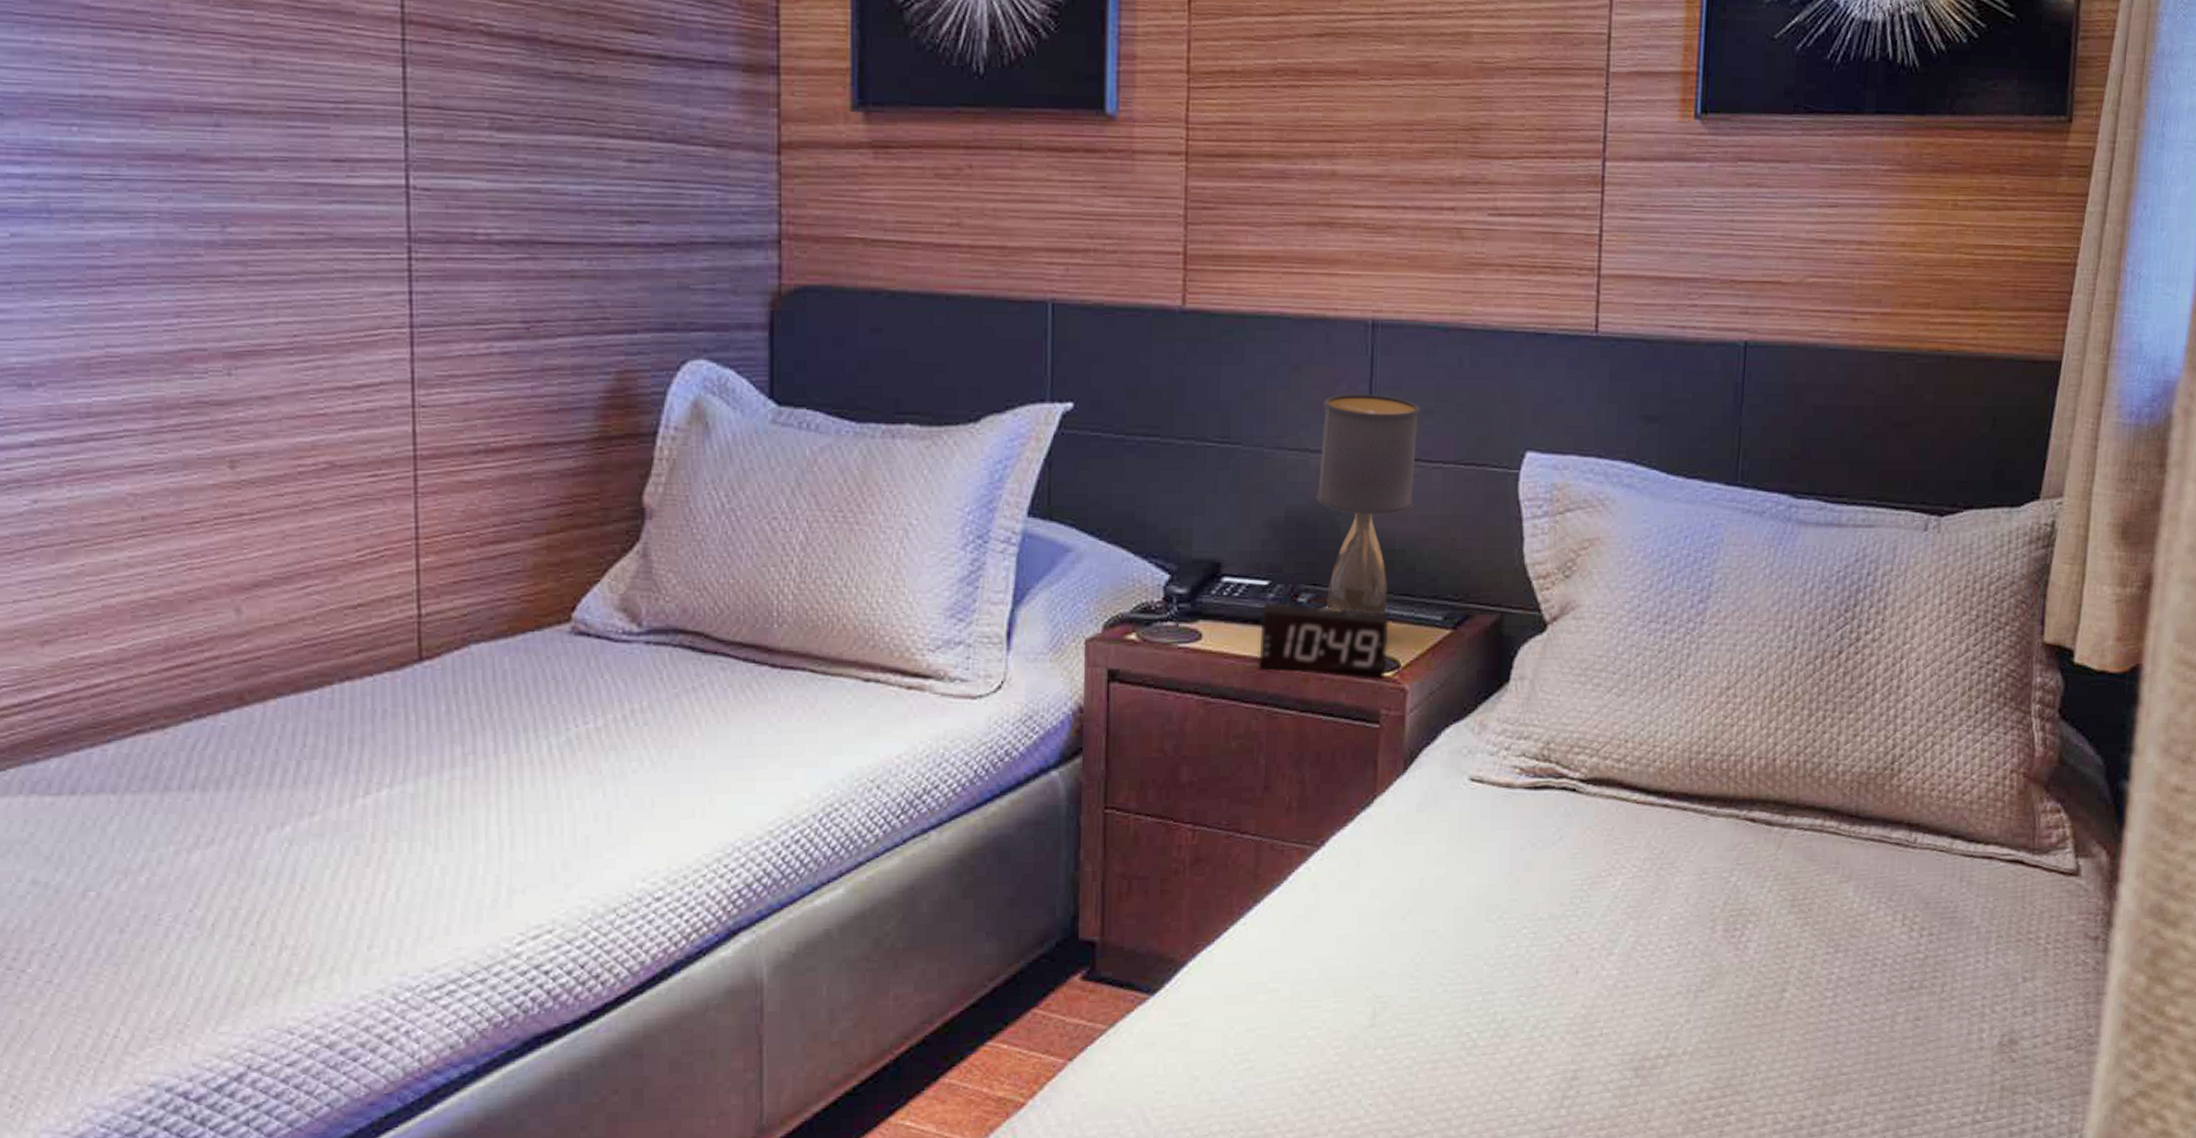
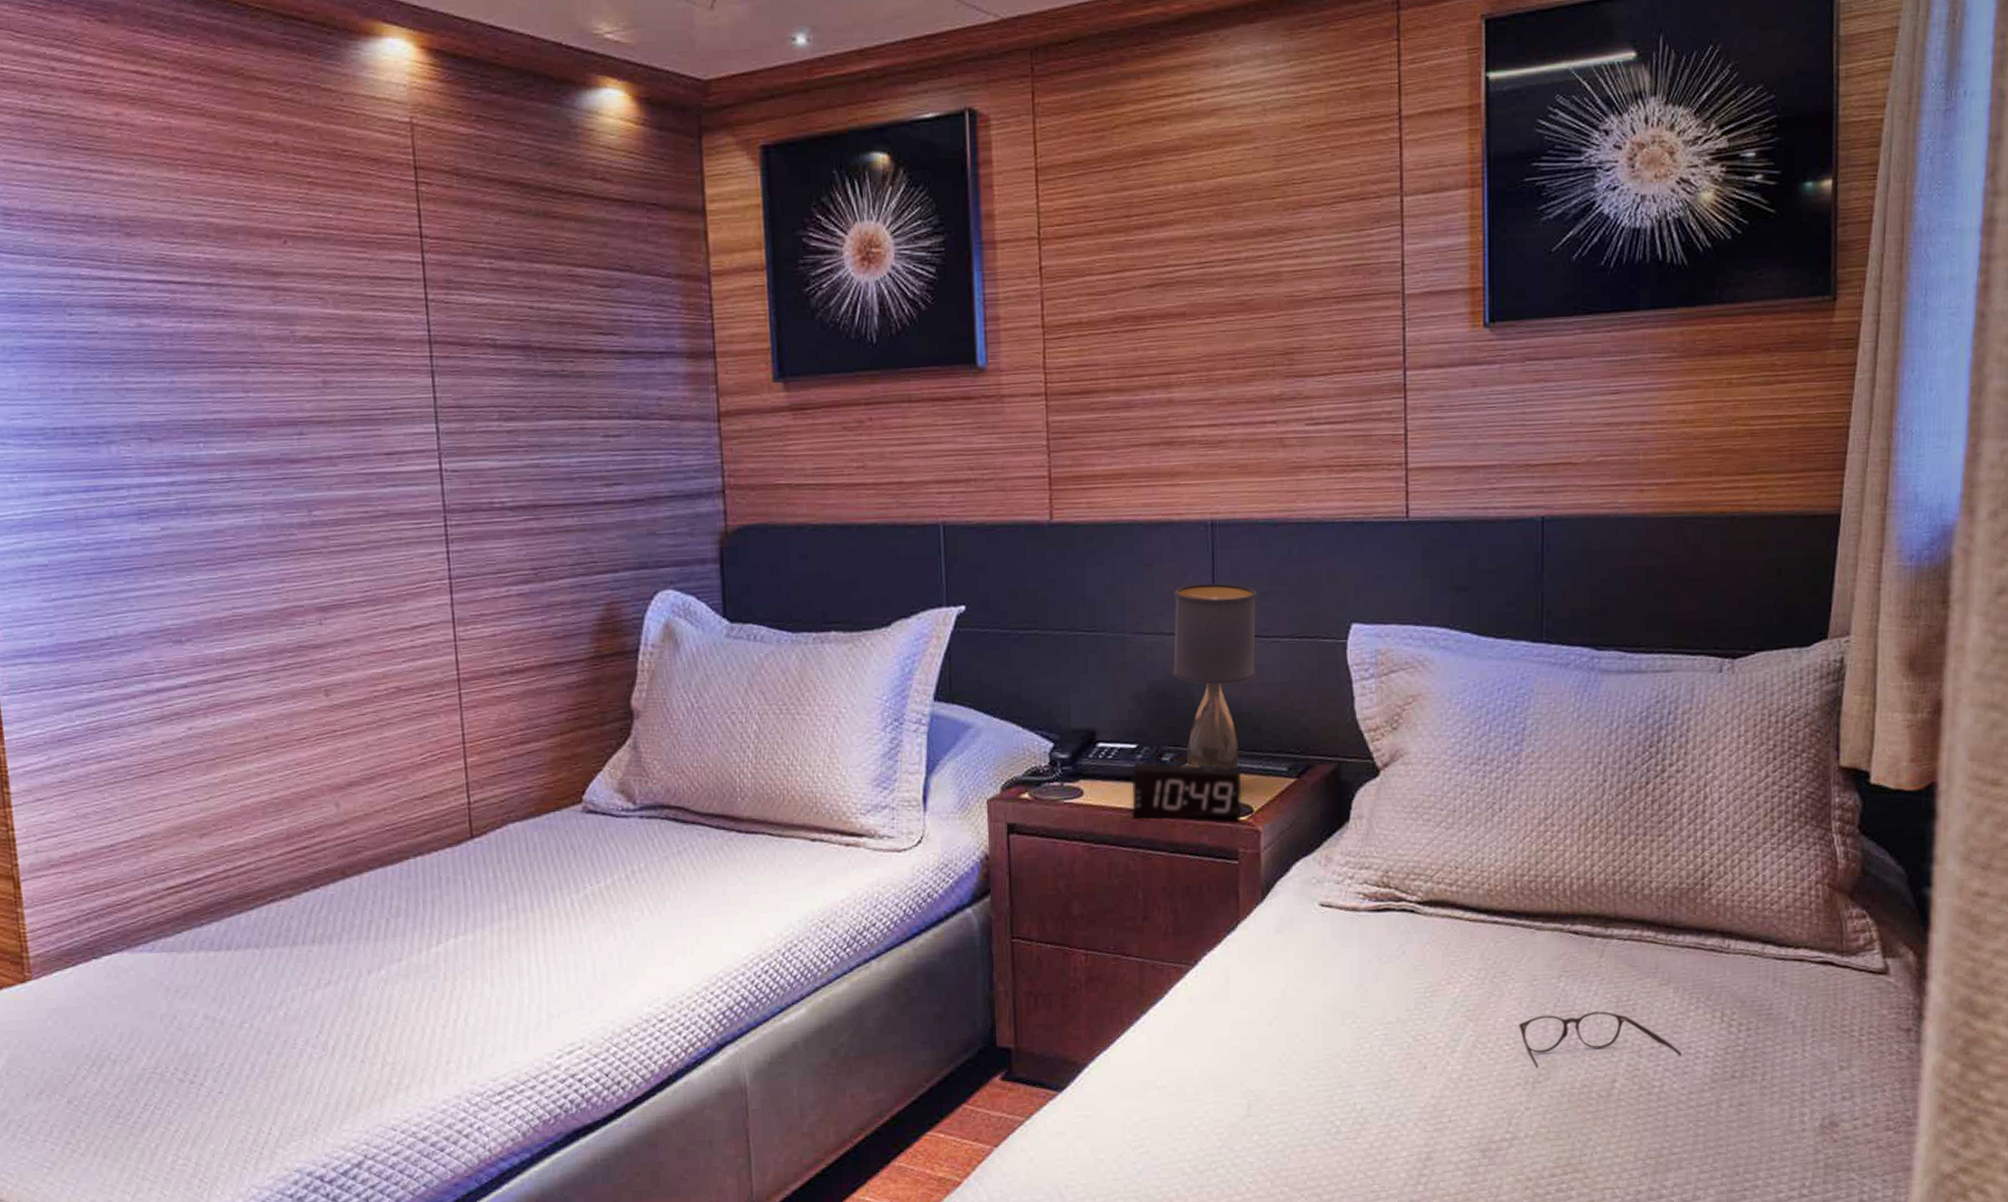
eyeglasses: none [1683,910,1858,976] -> present [1518,1011,1682,1069]

